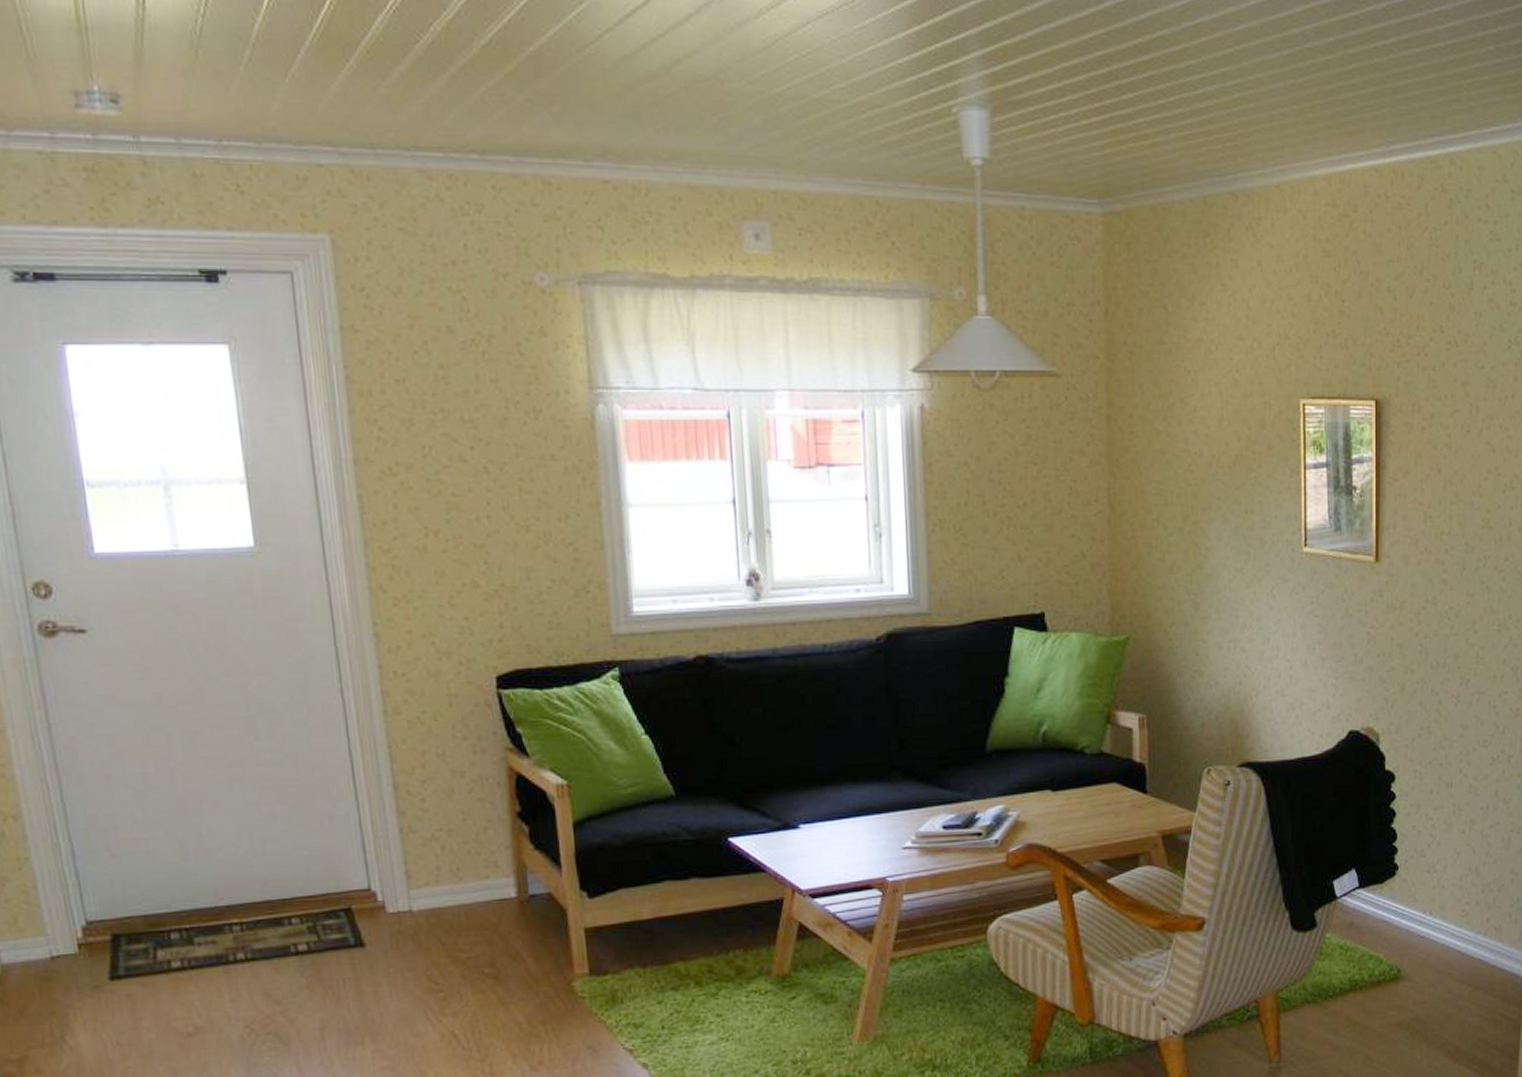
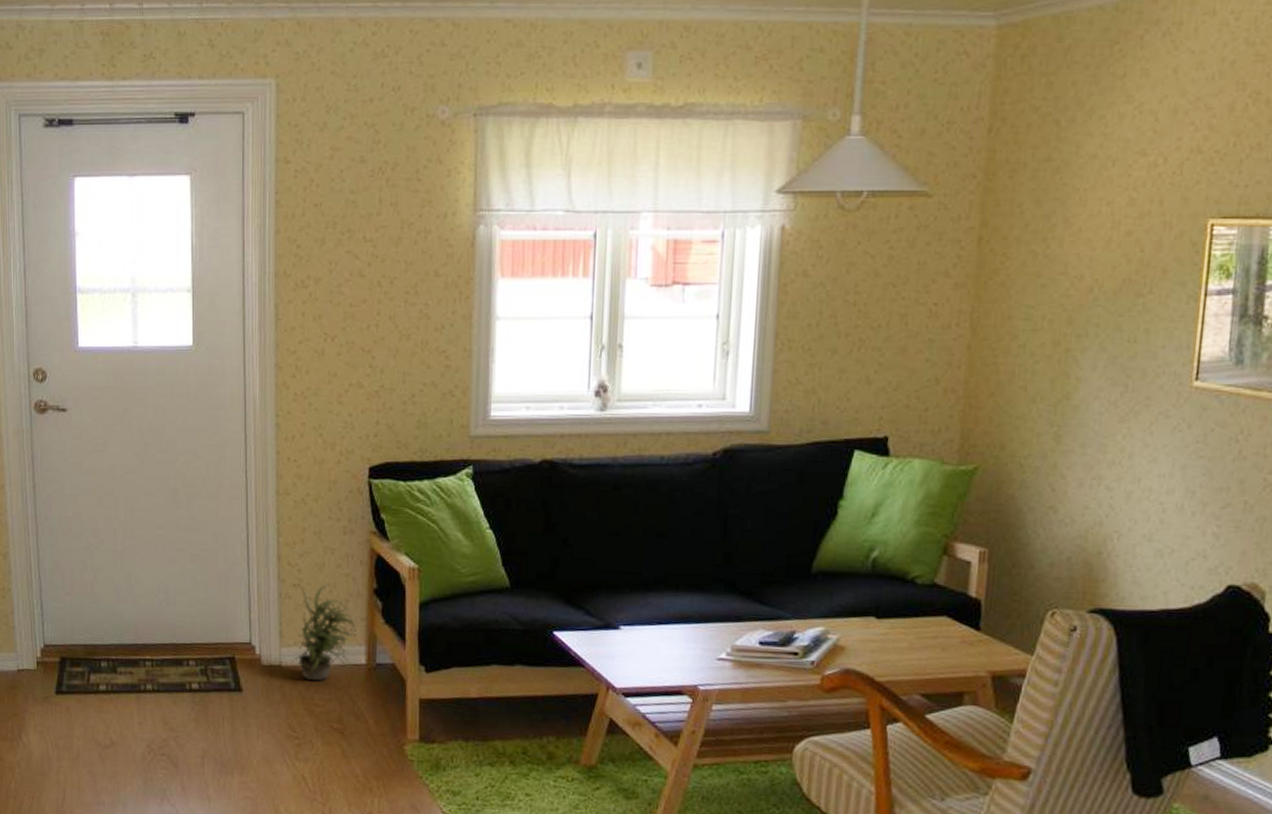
potted plant: none [414,812,502,924] -> present [291,584,357,682]

